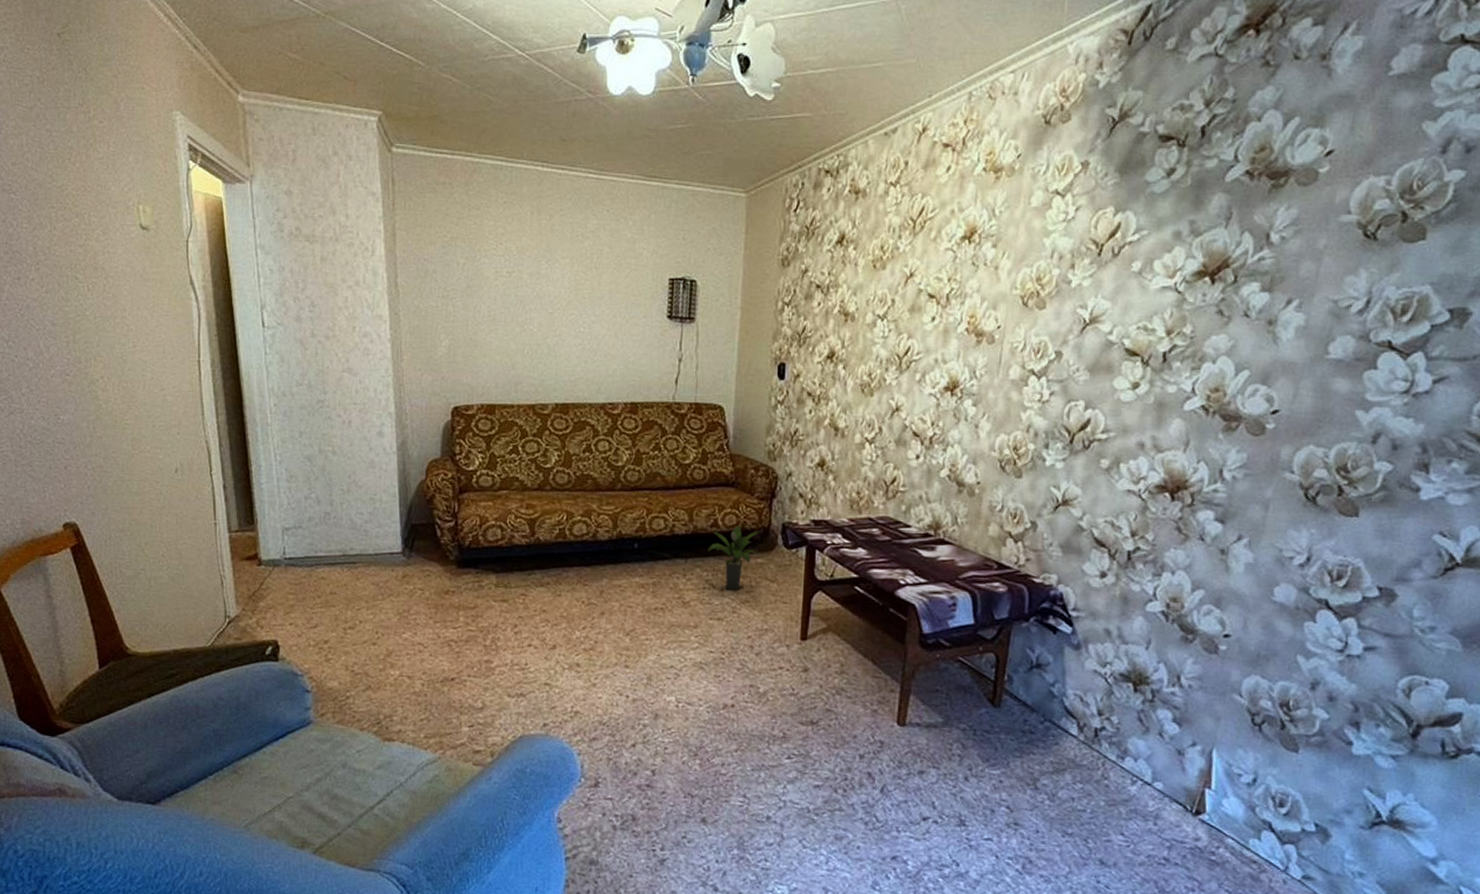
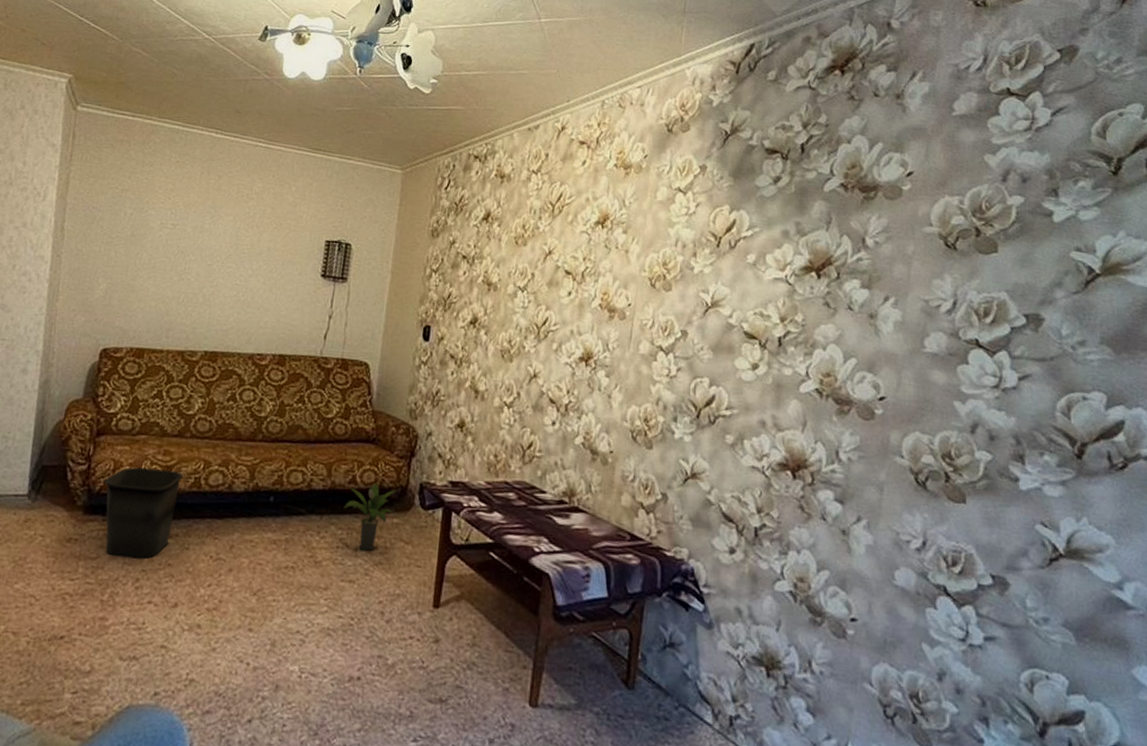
waste bin: none [472,521,548,607] -> present [104,467,184,559]

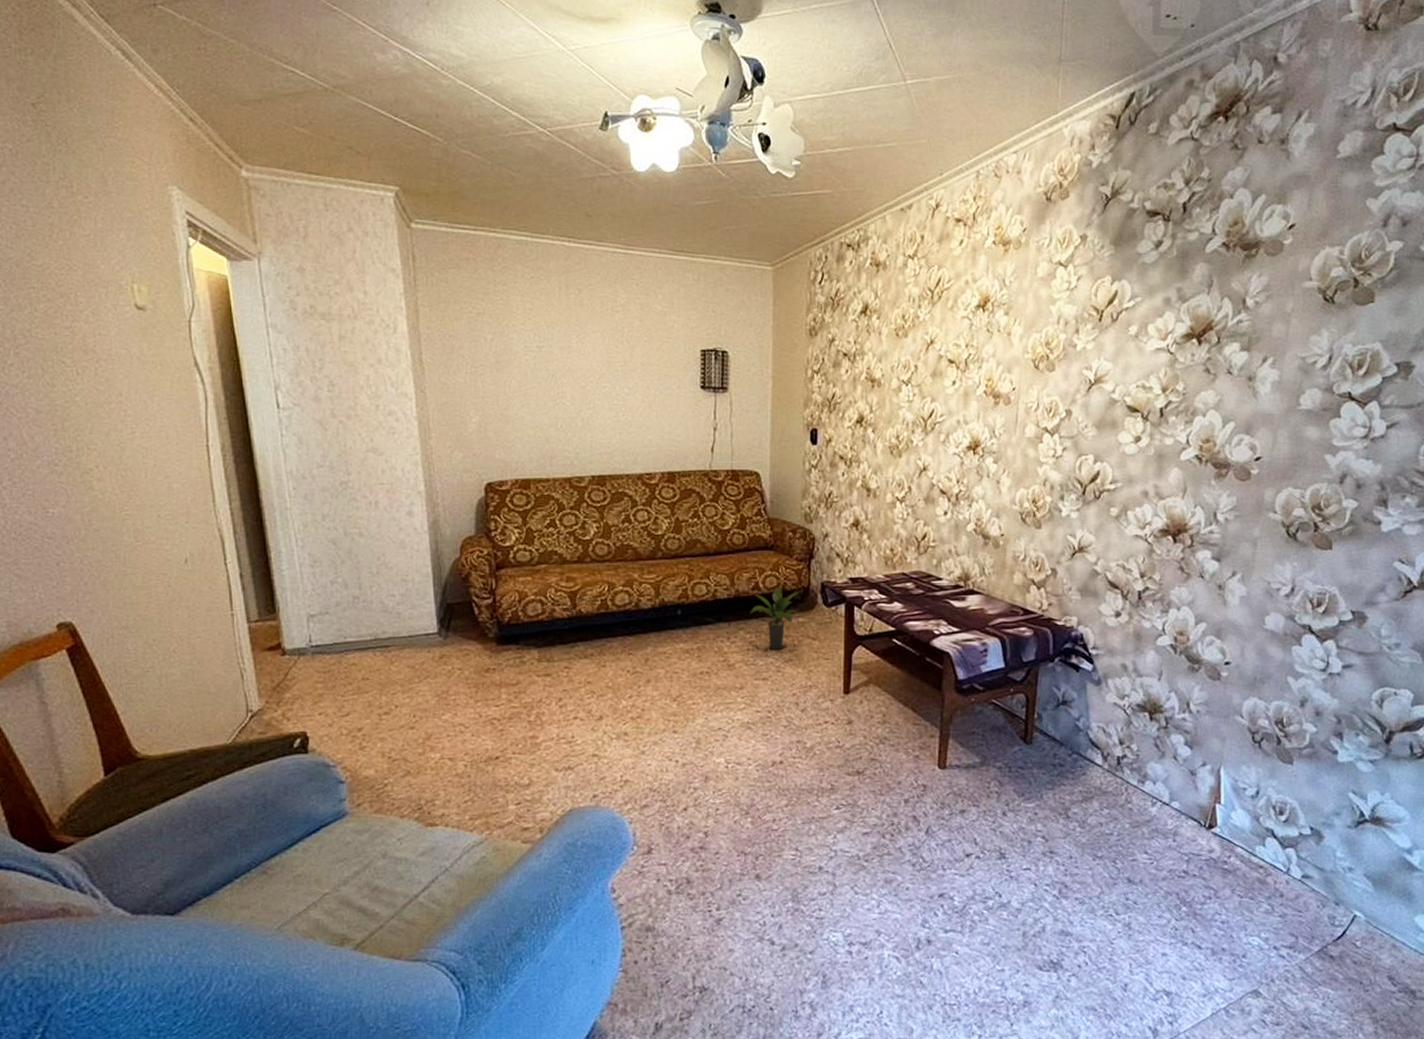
waste bin: present [104,467,184,559] -> none [512,596,590,680]

